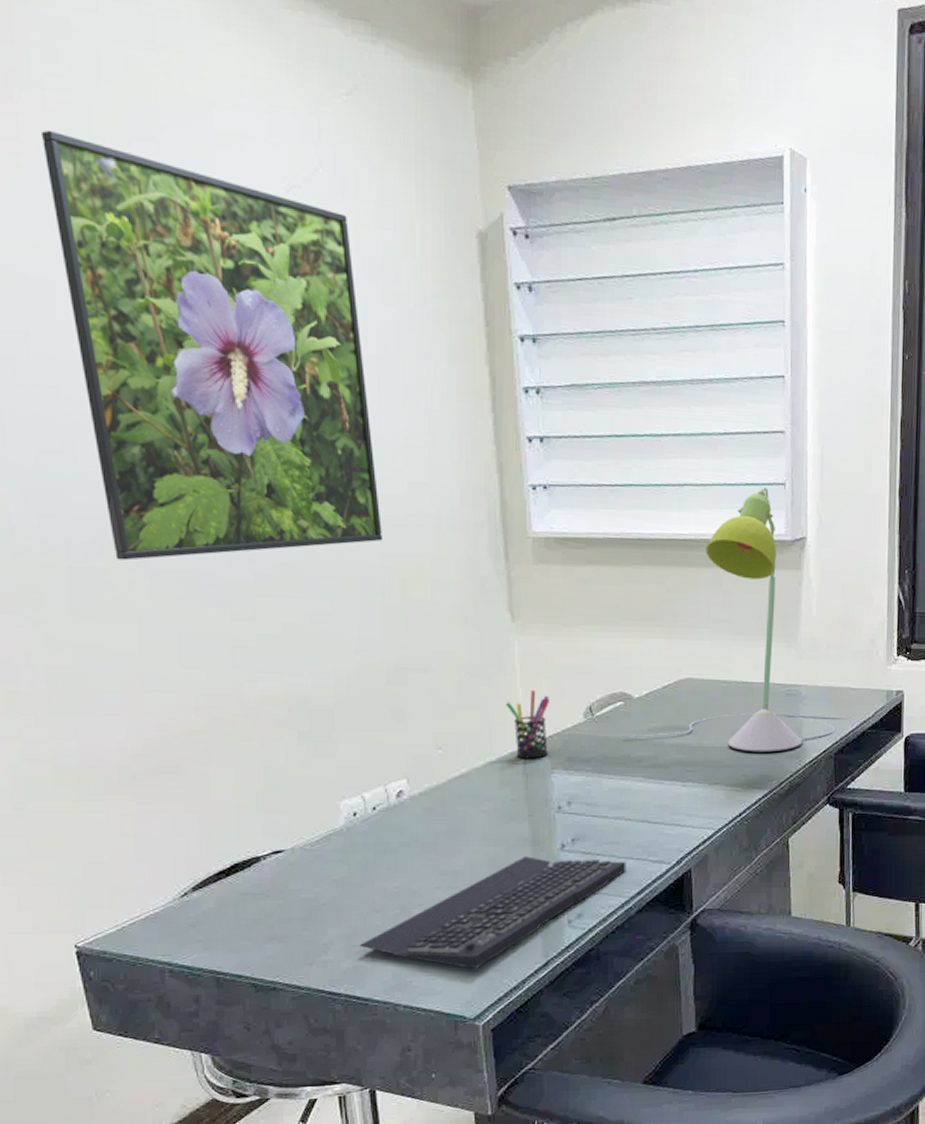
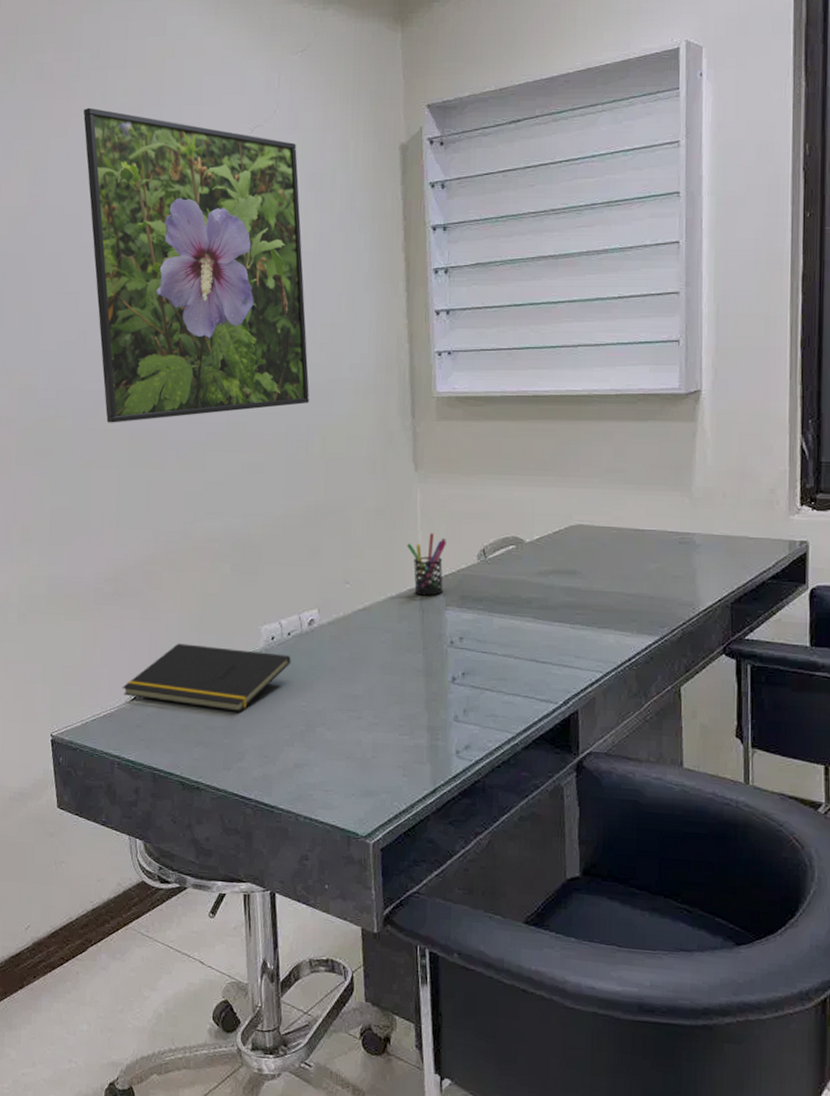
notepad: none [167,827,379,900] -> present [122,643,291,712]
keyboard: present [360,856,626,970] -> none [270,686,514,790]
desk lamp: present [623,487,848,752] -> none [513,344,746,599]

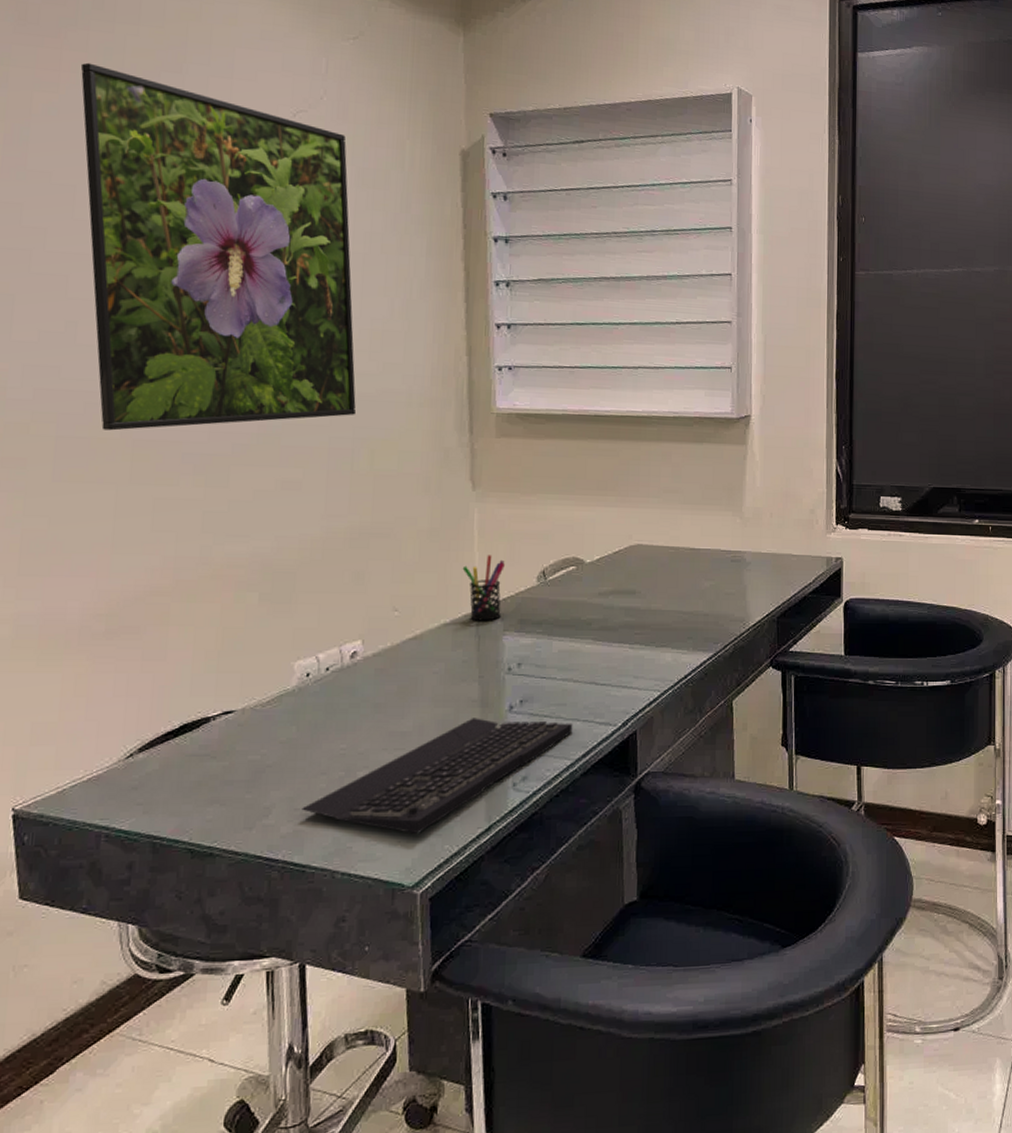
notepad: present [122,643,291,712] -> none [113,687,330,762]
keyboard: none [270,686,514,790] -> present [302,718,573,835]

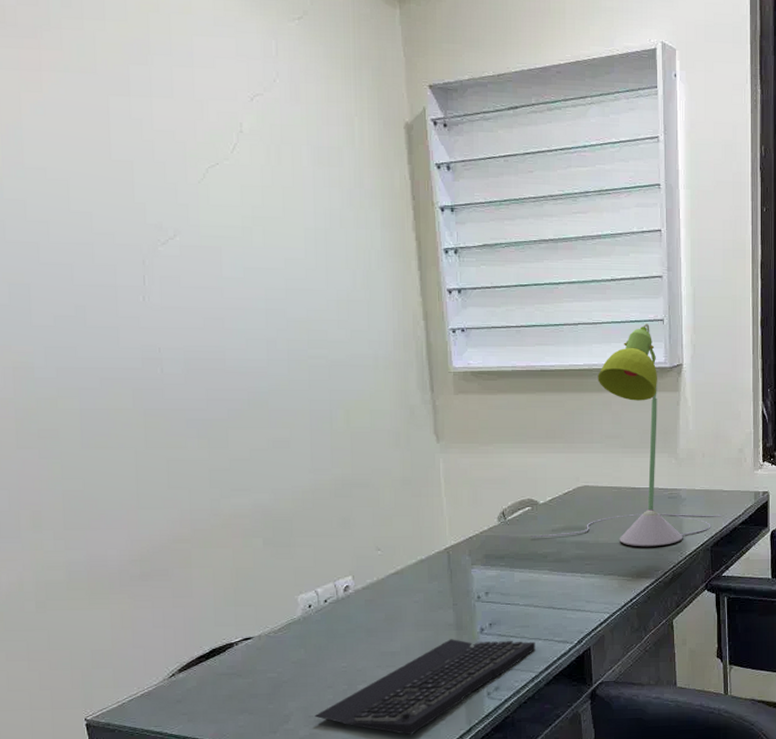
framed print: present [80,62,356,431] -> none [58,60,330,402]
pen holder: present [462,555,505,621] -> none [433,499,469,557]
desk lamp: none [574,370,790,616] -> present [531,323,722,547]

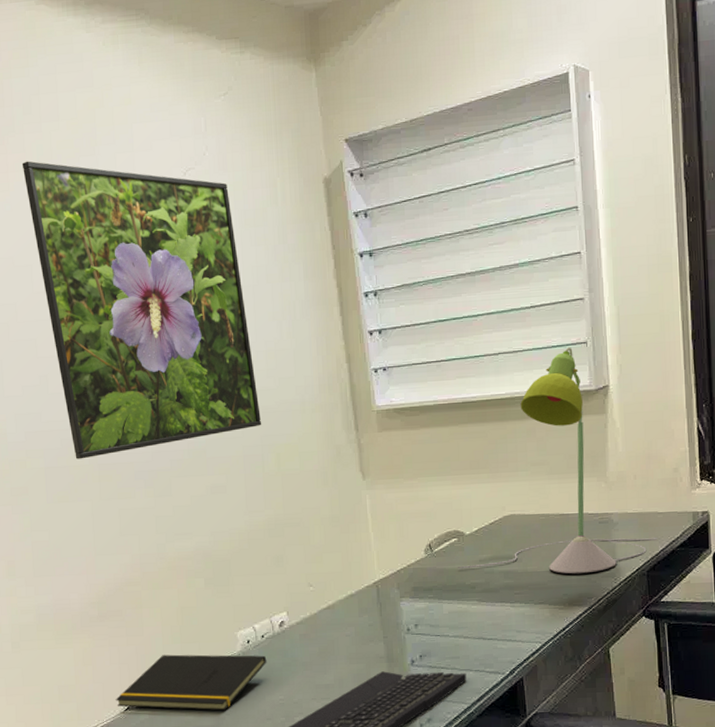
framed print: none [58,60,330,402] -> present [21,161,261,459]
notepad: none [158,618,330,679] -> present [115,654,267,711]

